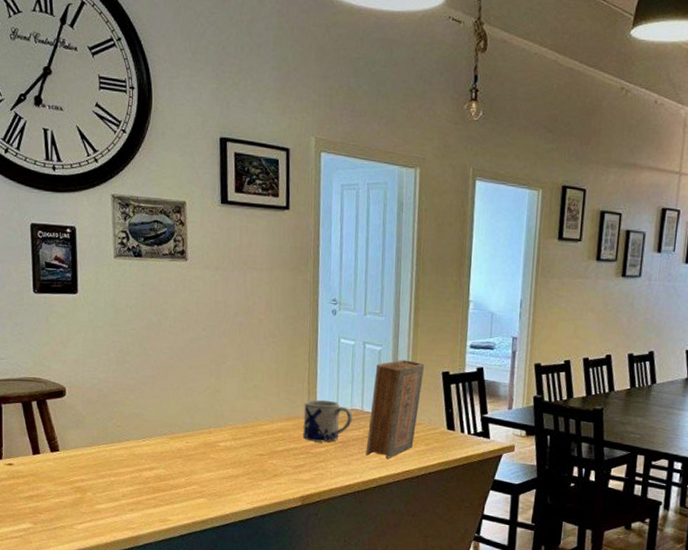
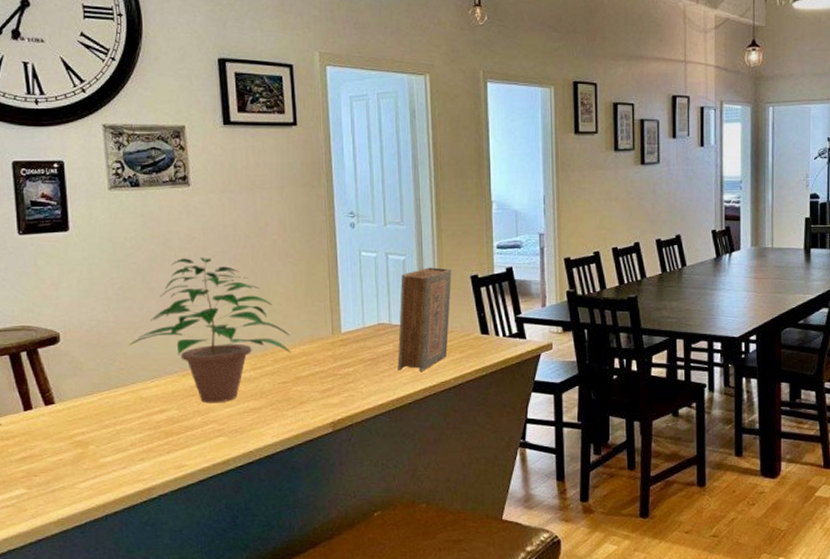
potted plant: none [125,329,270,467] -> present [129,257,291,404]
mug: present [303,399,353,443] -> none [327,317,381,362]

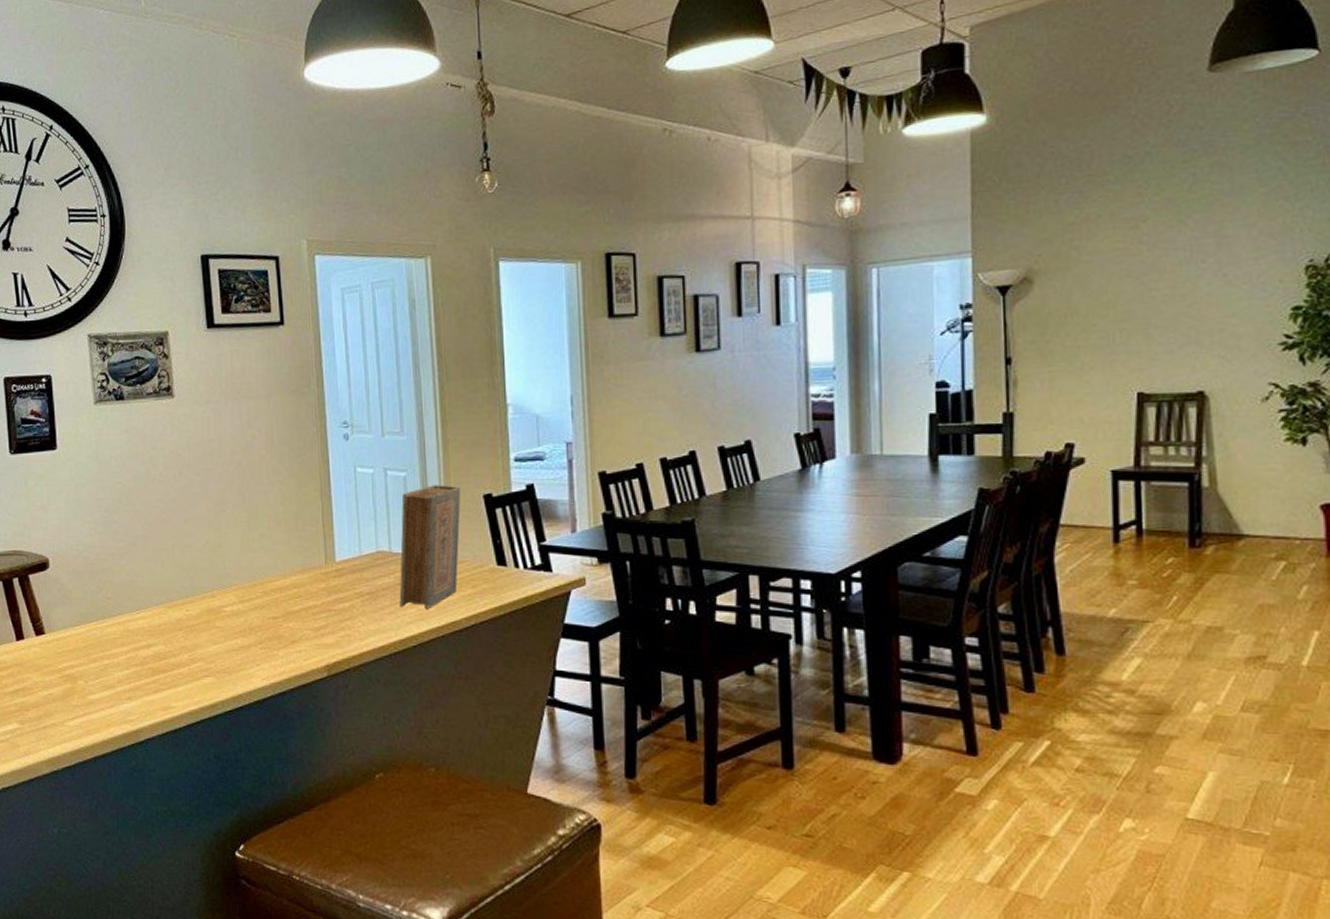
potted plant: present [129,257,291,404] -> none [115,475,281,639]

